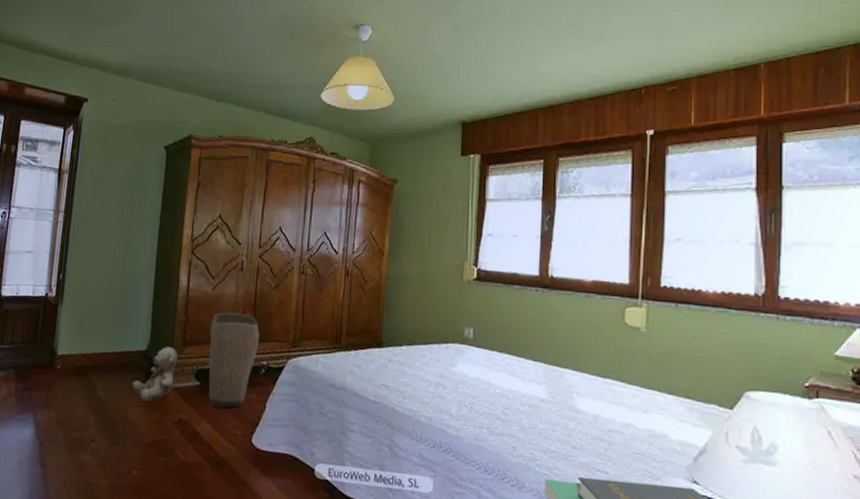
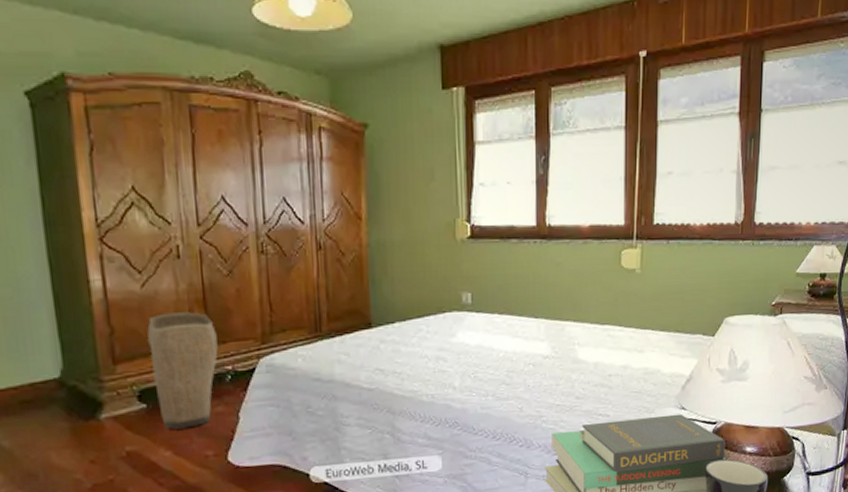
teddy bear: present [131,346,178,402] -> none [48,367,109,441]

